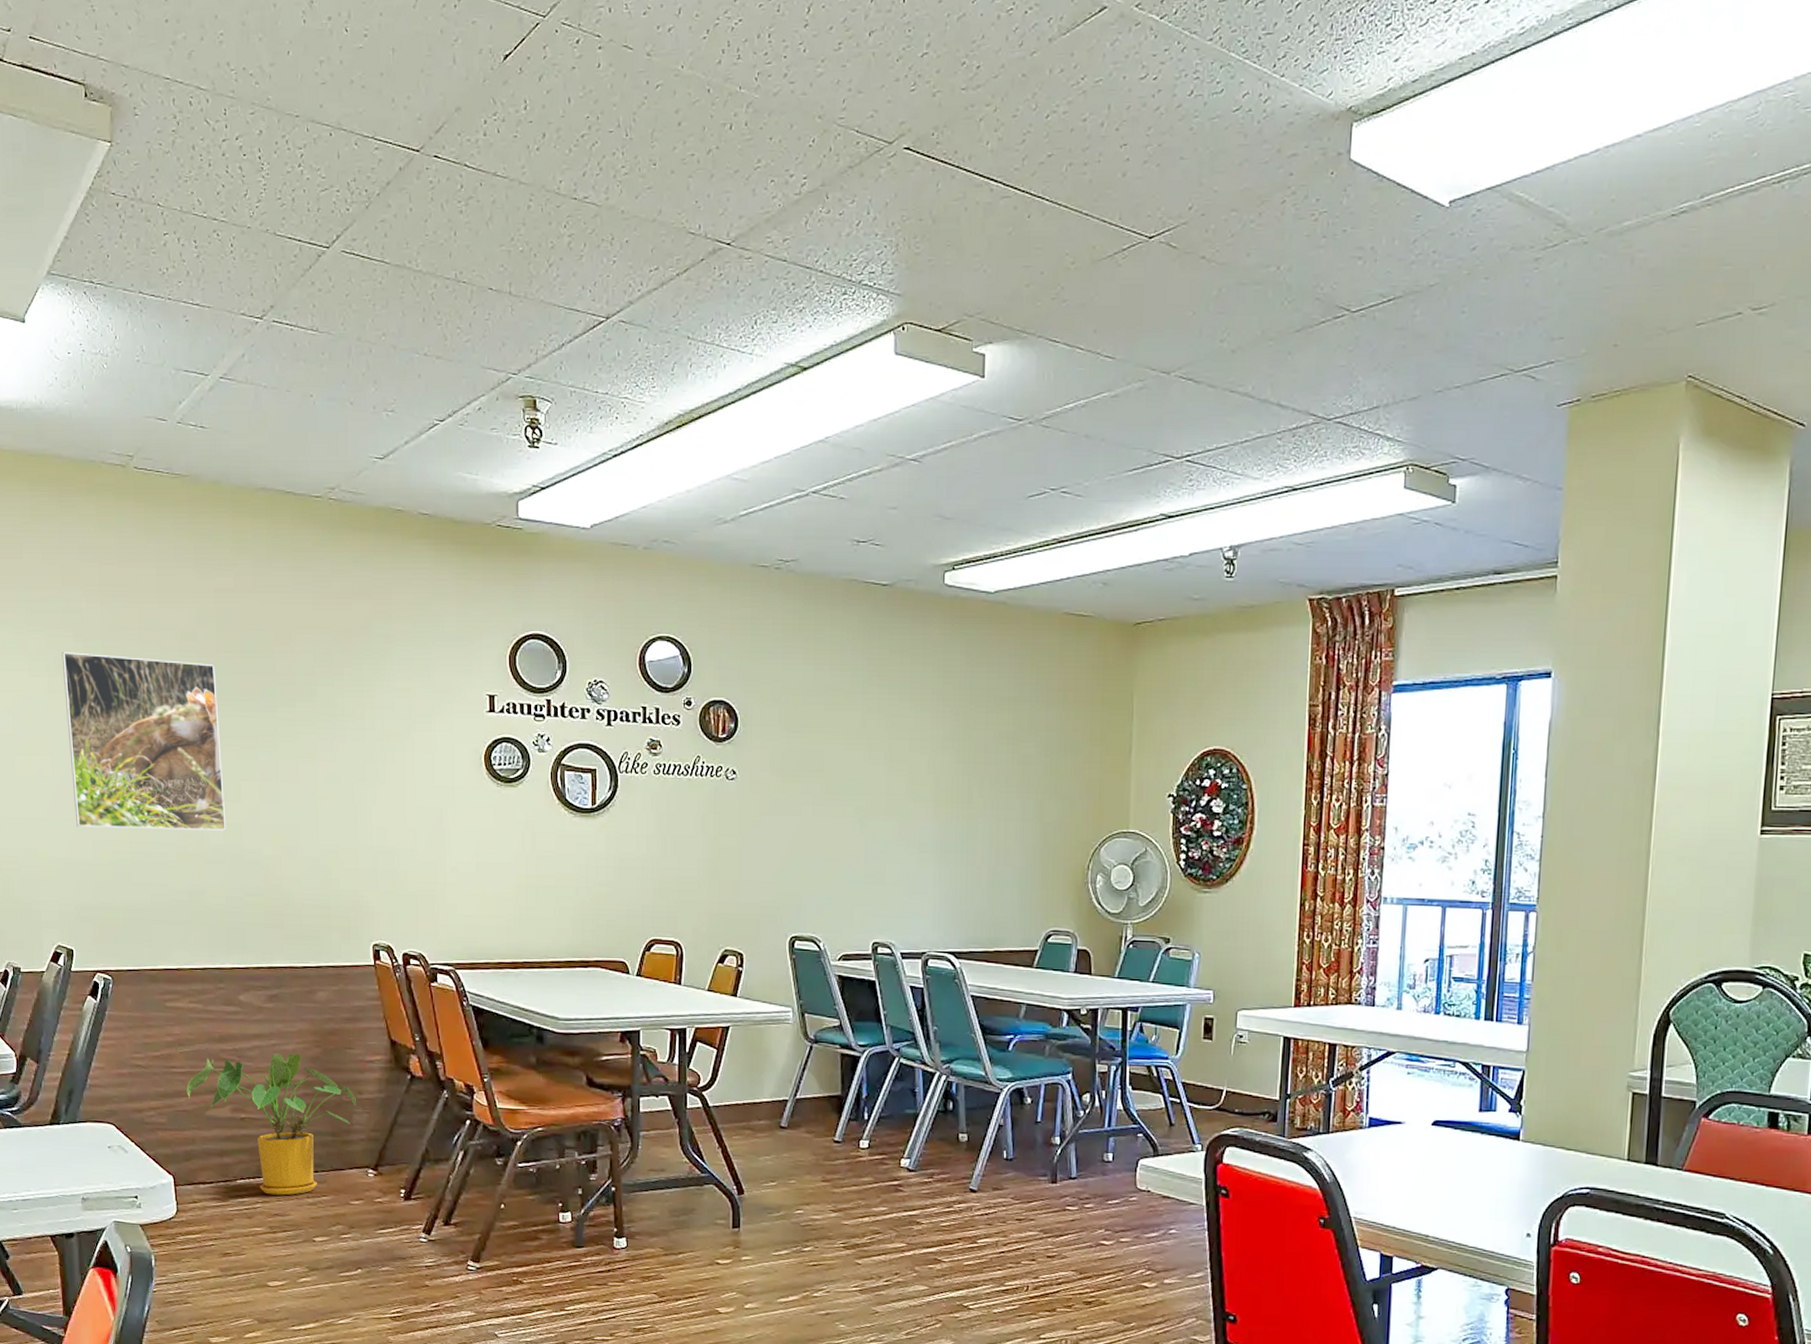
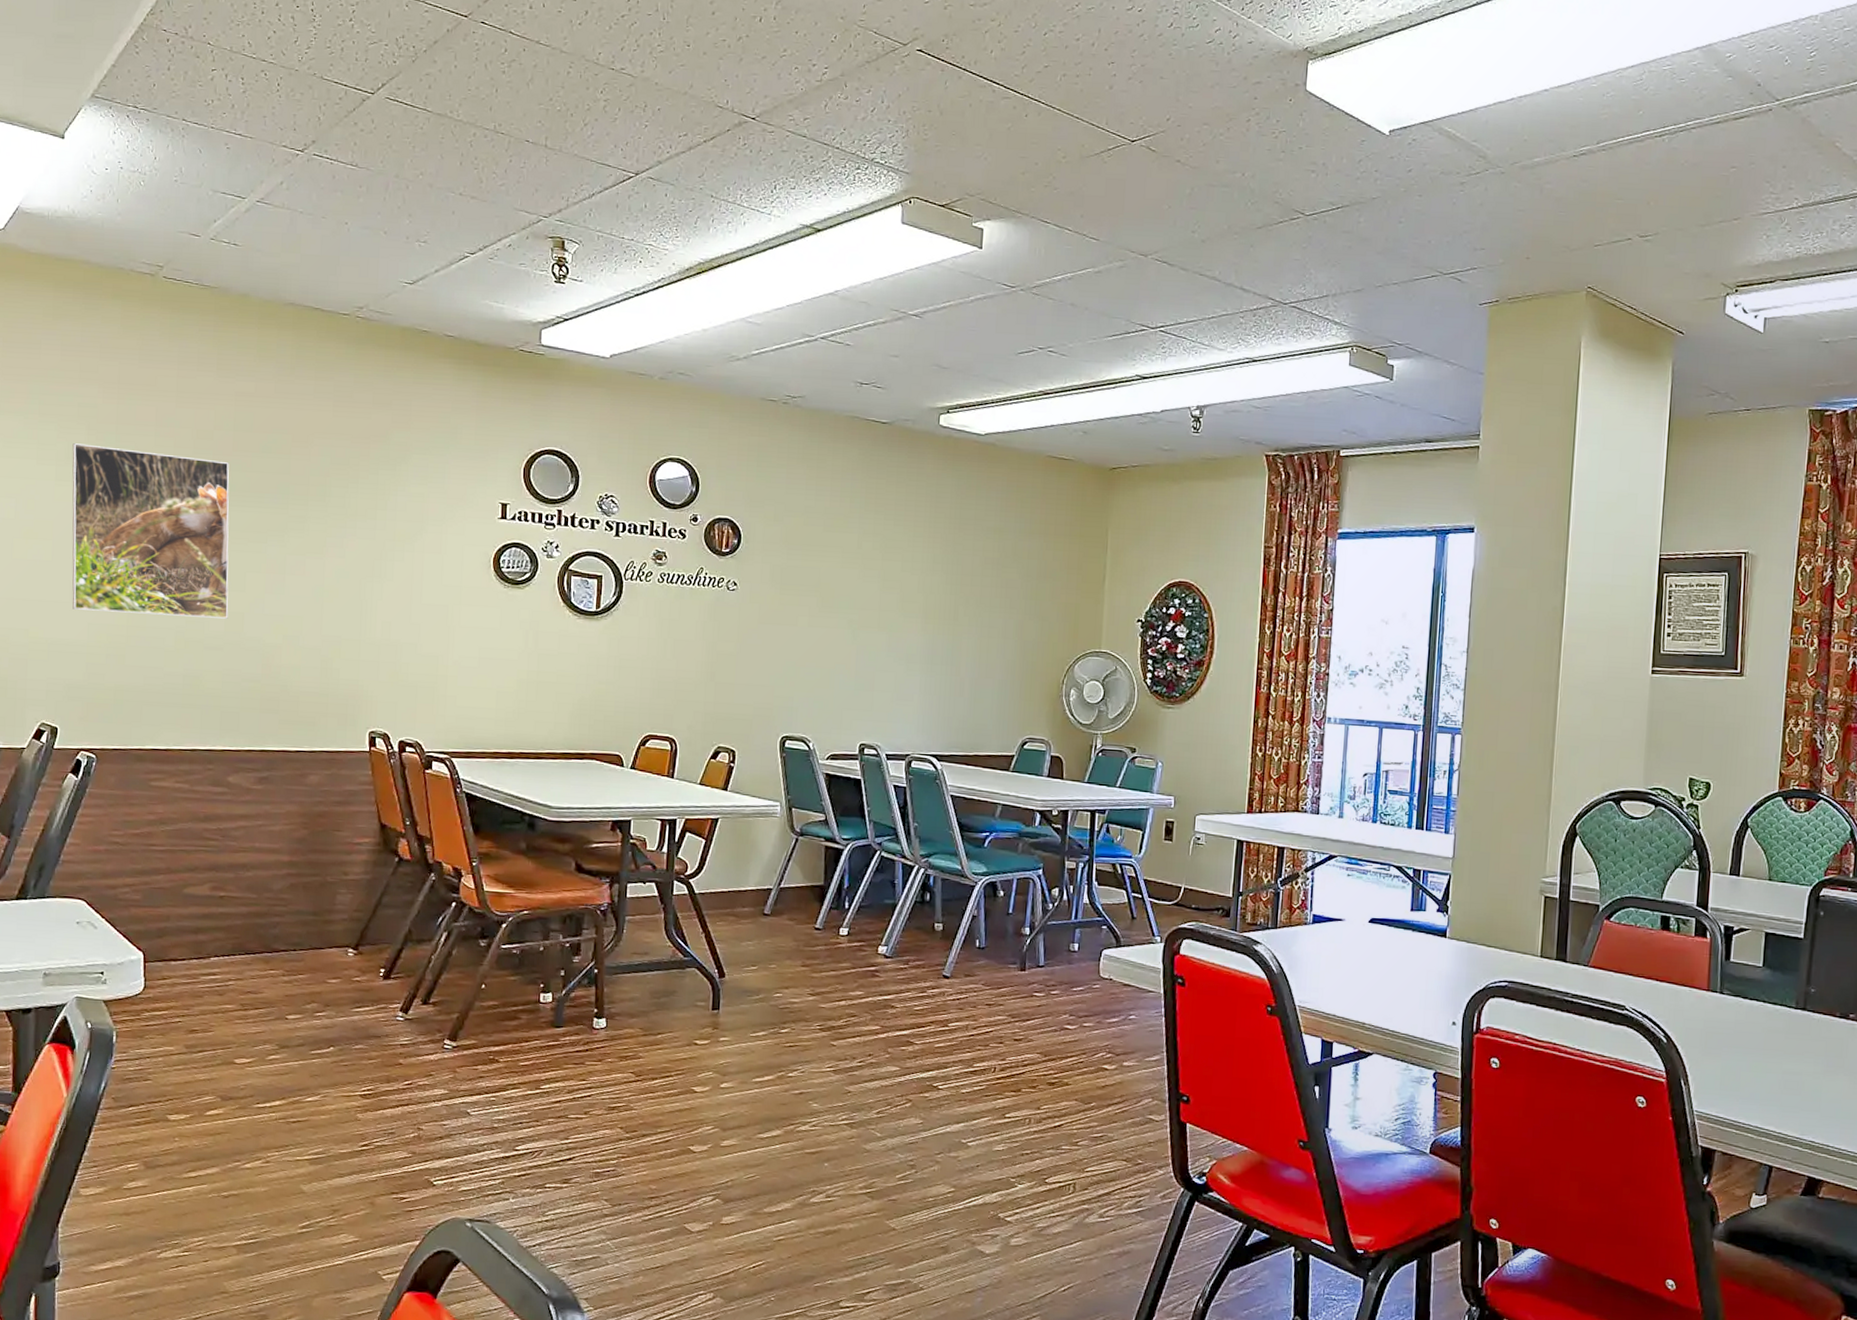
house plant: present [186,1053,356,1196] -> none [164,834,341,974]

